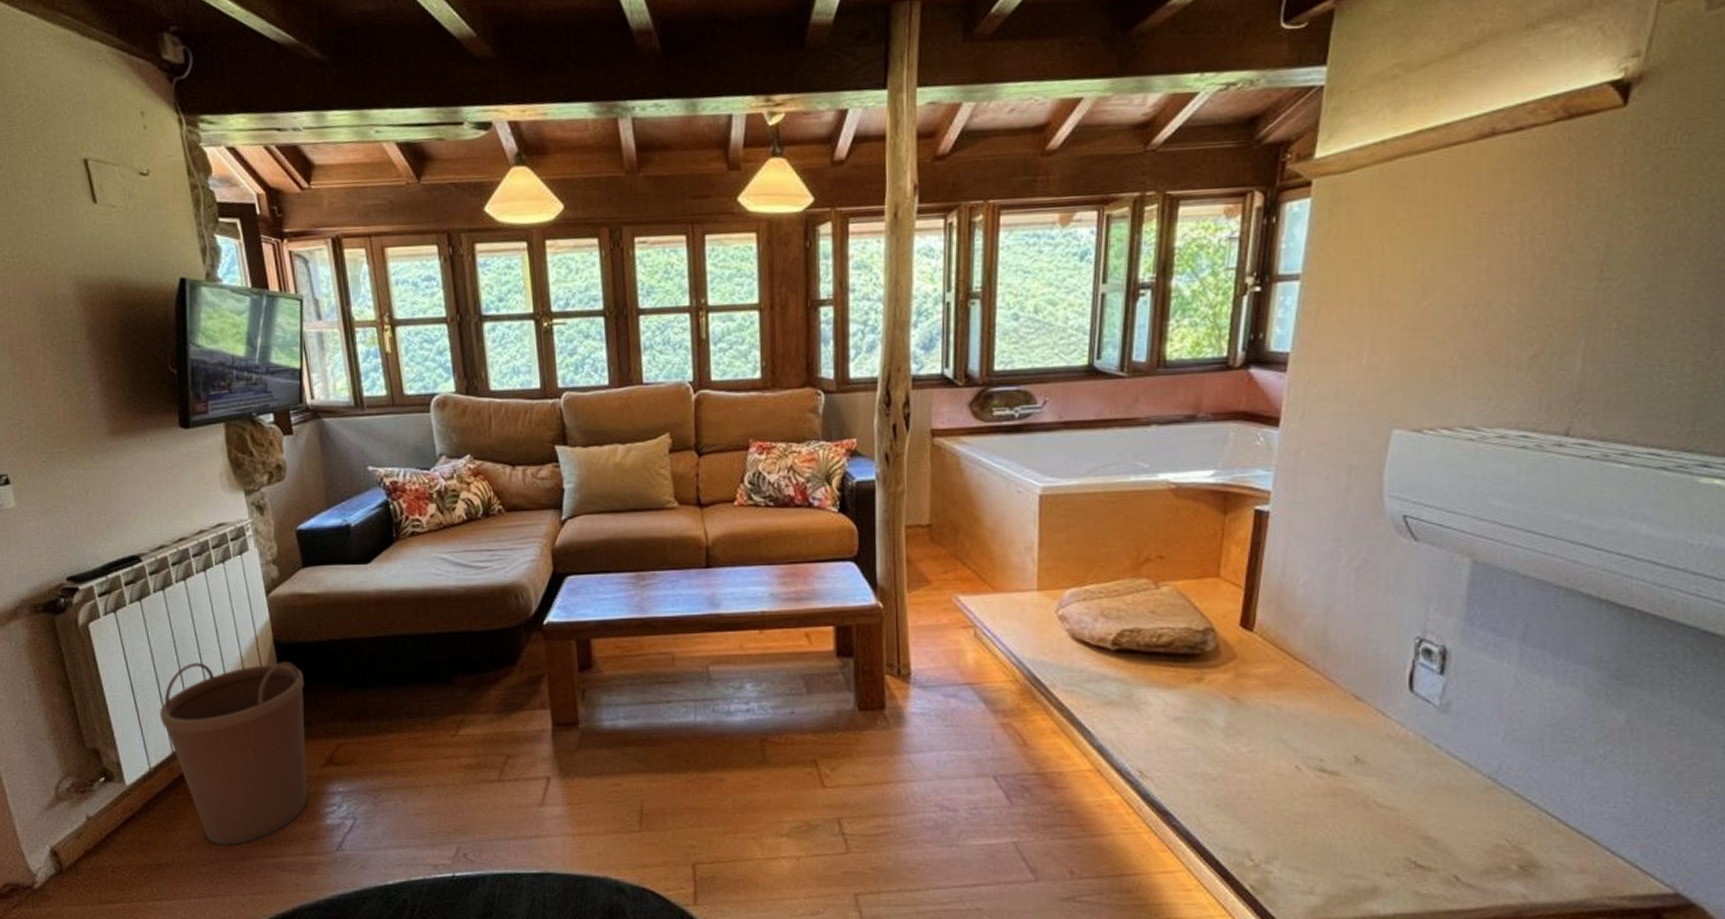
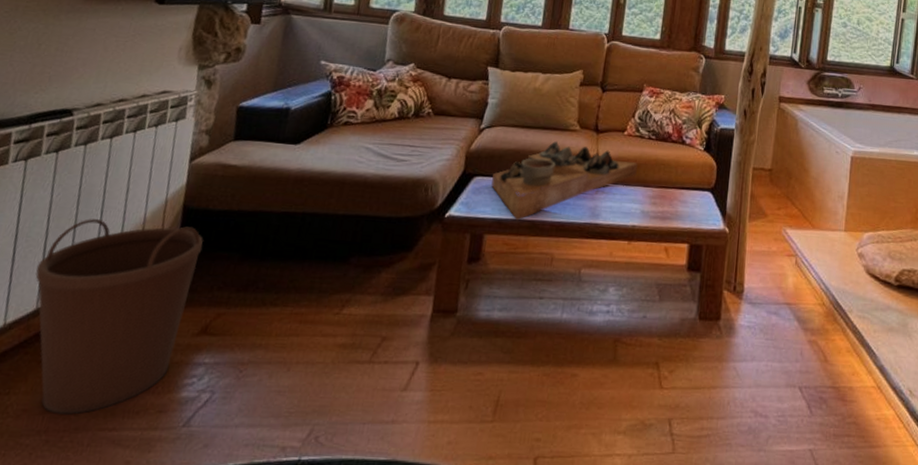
decorative tray: none [587,524,757,620] -> present [491,141,638,221]

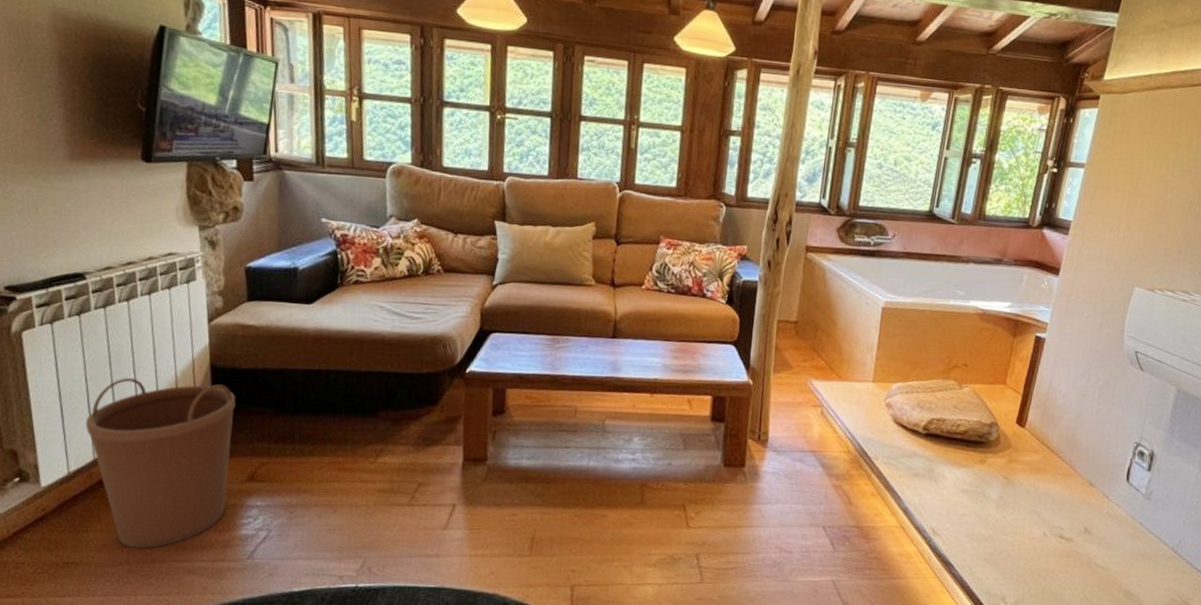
decorative tray: present [491,141,638,221] -> none [509,297,657,375]

